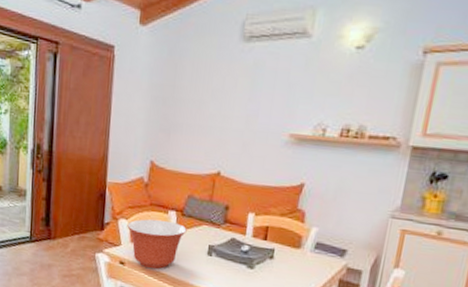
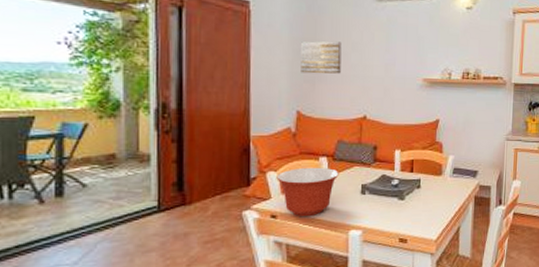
wall art: none [157,88,201,124] -> present [301,41,342,74]

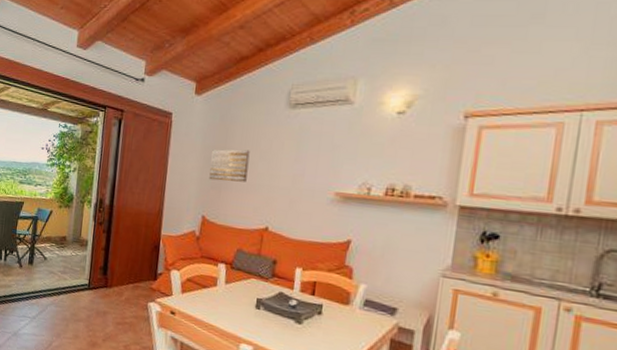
mixing bowl: present [276,167,339,216] -> none [178,270,236,320]

